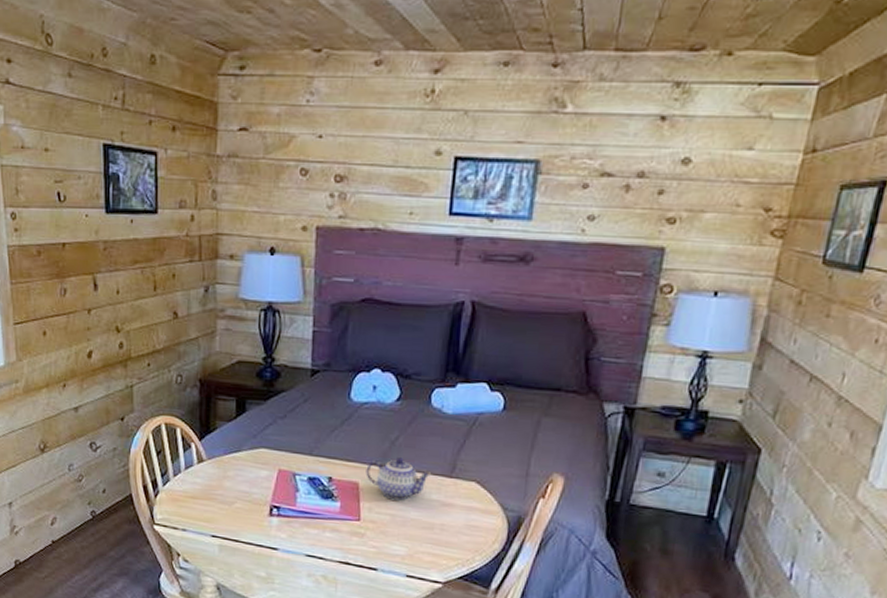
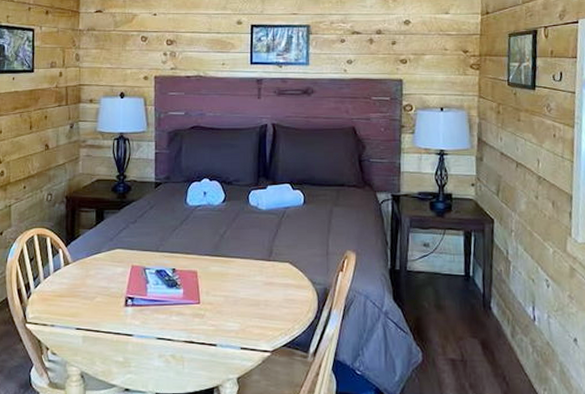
teapot: present [366,457,431,501] -> none [202,248,253,284]

